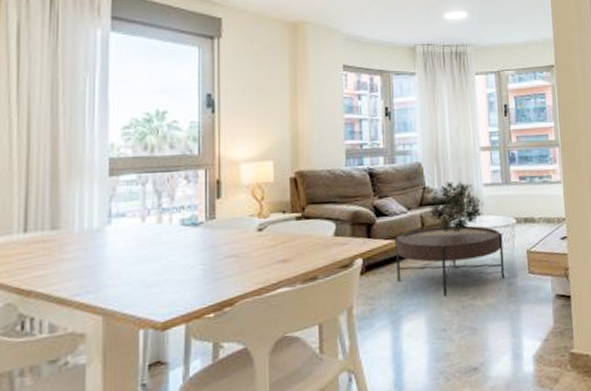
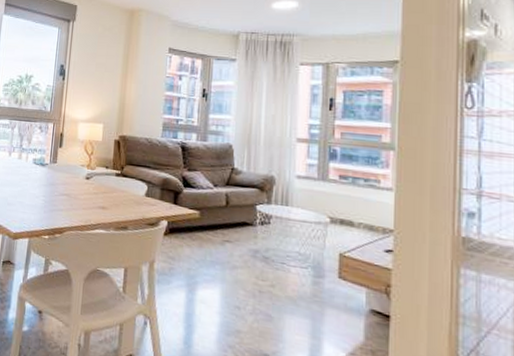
coffee table: present [395,225,505,297] -> none [197,206,312,277]
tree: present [429,181,485,233] -> none [235,167,295,219]

